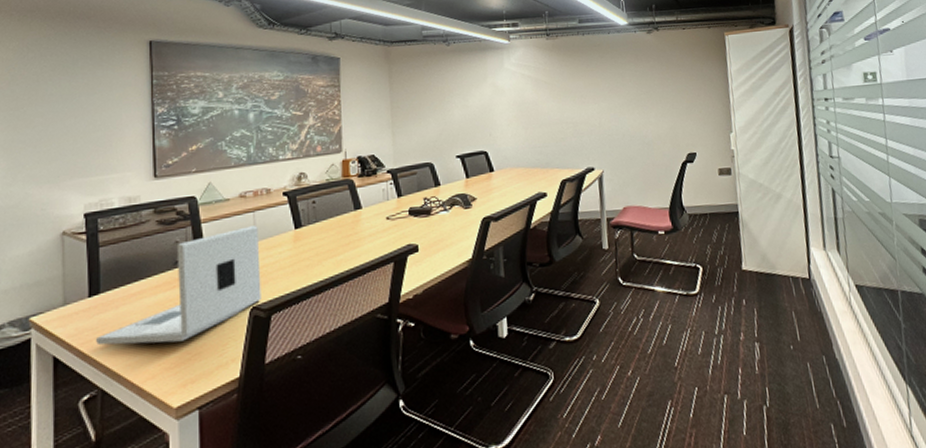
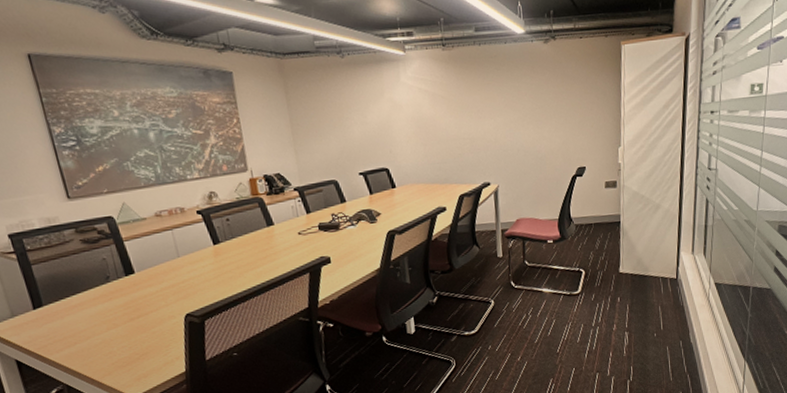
laptop: present [95,226,261,346] -> none [49,242,193,350]

